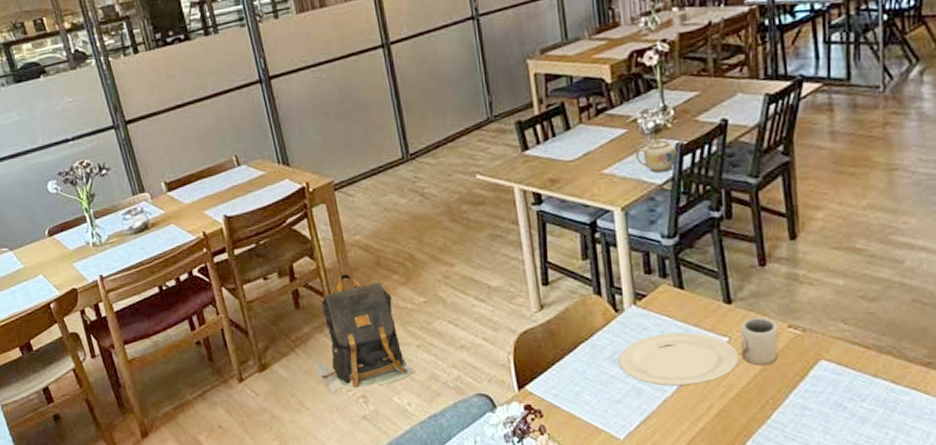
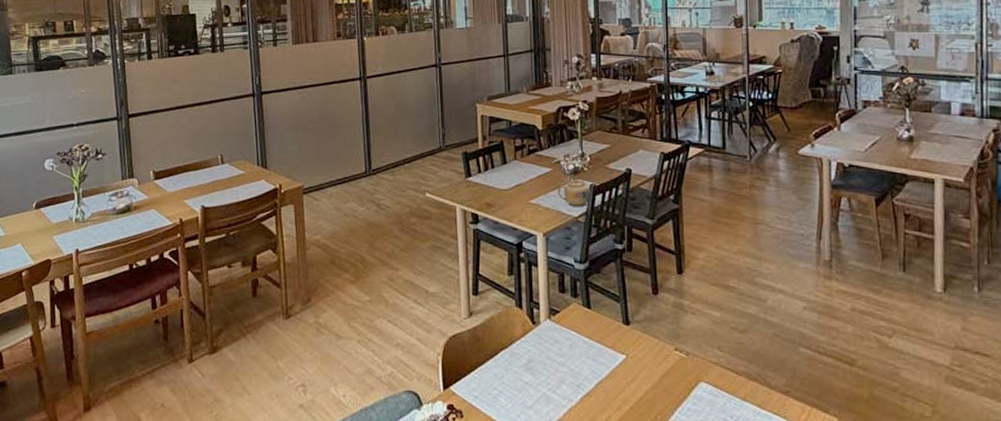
backpack: present [314,273,415,392] -> none [262,268,353,379]
plate: present [619,332,740,386] -> none [533,347,635,397]
cup: present [740,316,779,366] -> none [636,338,667,384]

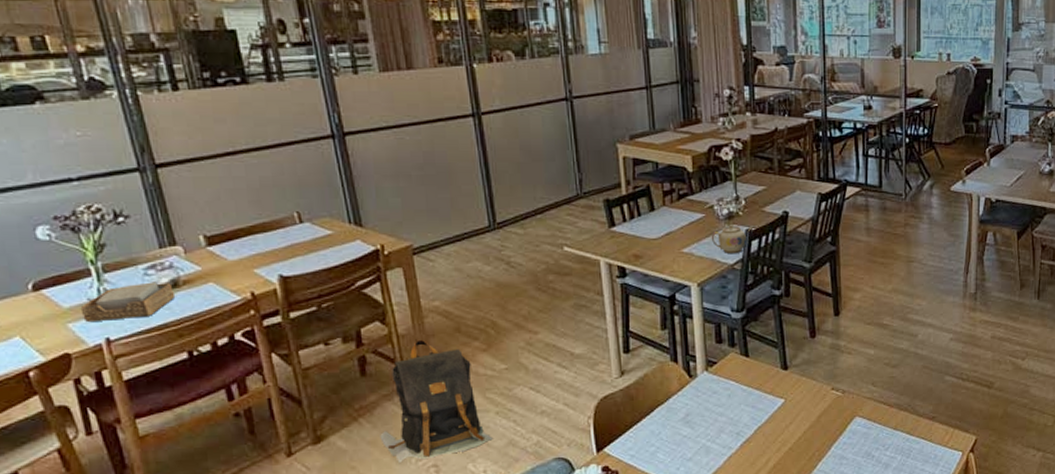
napkin holder: none [63,206,128,236] -> present [80,282,176,323]
backpack: none [262,268,353,379] -> present [380,339,493,463]

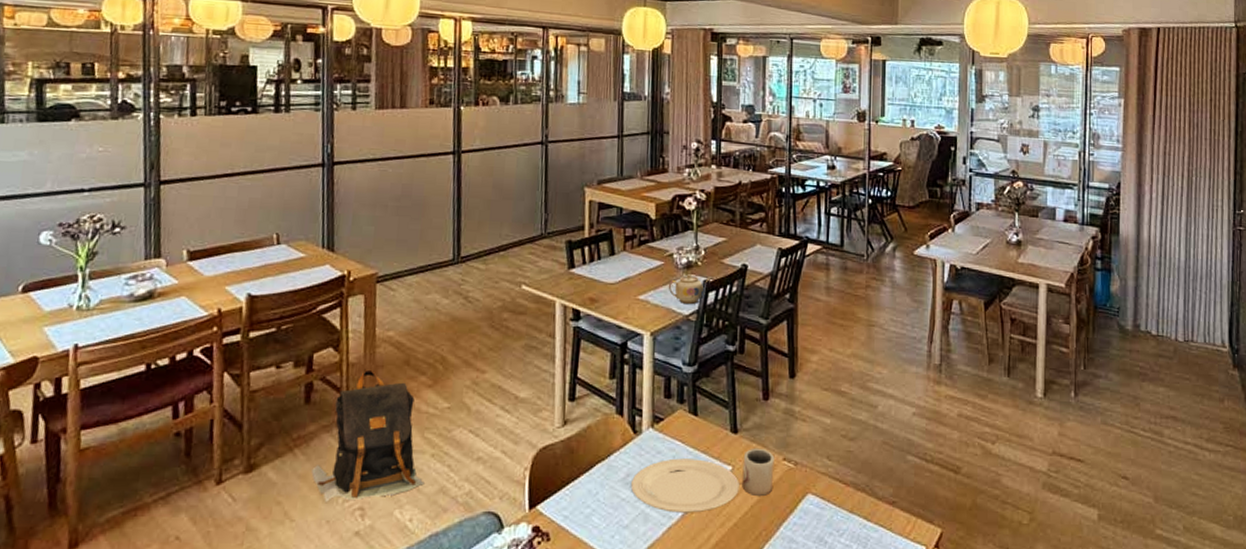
napkin holder: present [80,282,176,323] -> none [59,292,149,328]
plate: none [691,395,793,444] -> present [631,458,741,513]
cup: none [794,381,824,423] -> present [742,447,775,497]

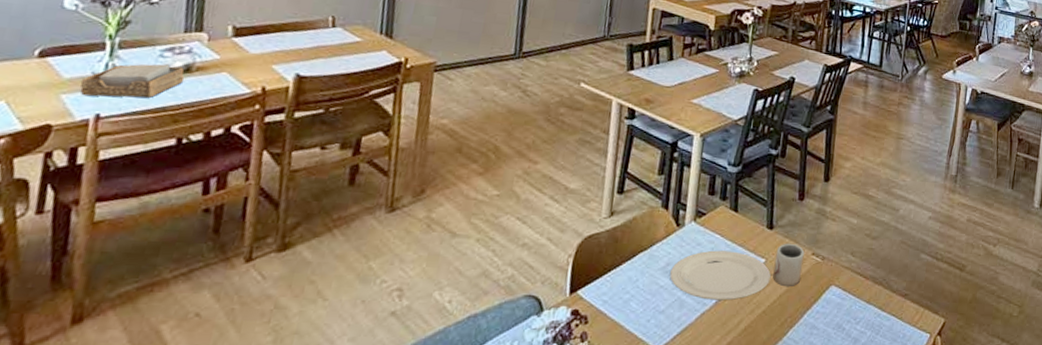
napkin holder: none [59,292,149,328] -> present [80,63,185,98]
backpack: present [311,369,425,502] -> none [350,155,467,282]
teapot: present [668,274,713,305] -> none [720,82,763,111]

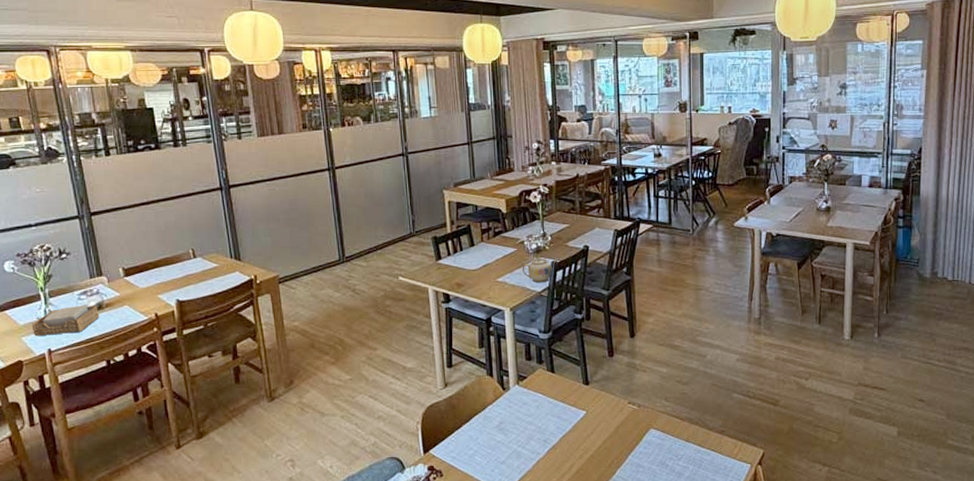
plate: present [670,250,772,301] -> none [504,407,594,450]
teapot: none [720,82,763,111] -> present [522,258,560,283]
cup: present [773,243,805,287] -> none [595,395,621,434]

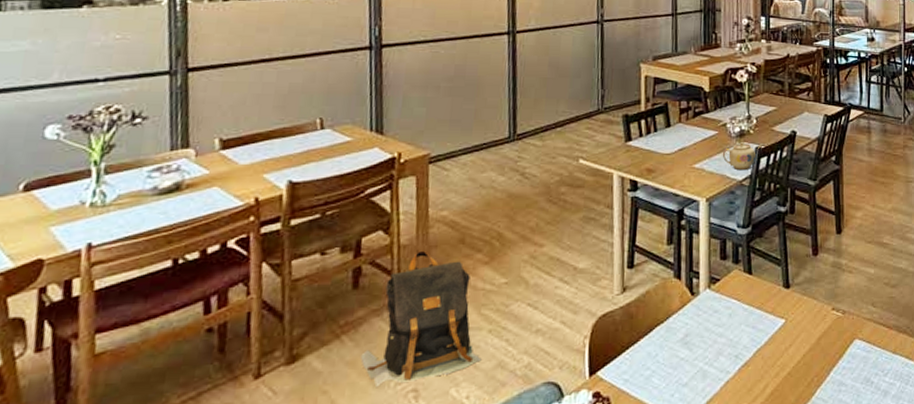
napkin holder: present [31,305,100,337] -> none [68,185,175,226]
backpack: none [248,353,338,457] -> present [360,250,482,387]

